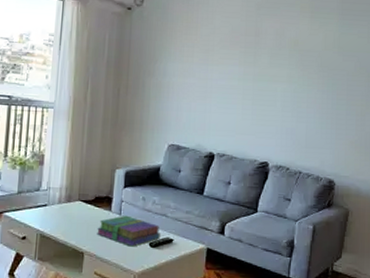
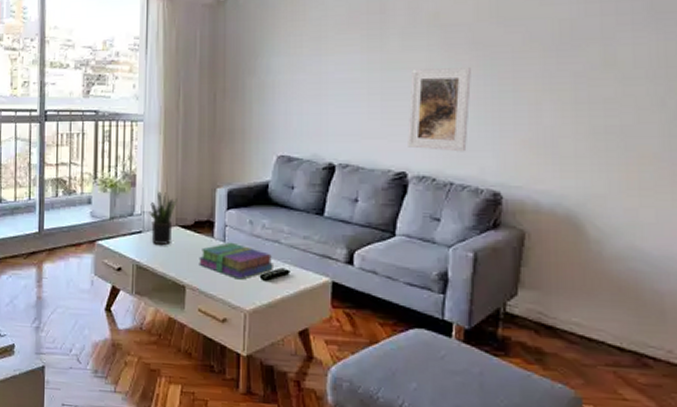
potted plant: none [54,170,81,217] -> present [149,191,177,245]
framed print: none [270,82,318,149] -> present [408,68,471,152]

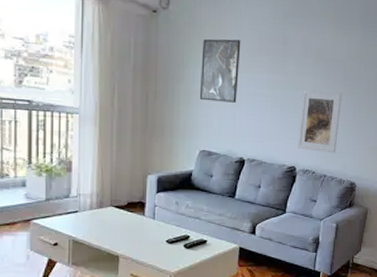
potted plant: present [149,191,177,245] -> none [85,176,112,222]
books: present [199,242,273,280] -> none [131,219,194,249]
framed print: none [275,16,325,95] -> present [199,39,241,103]

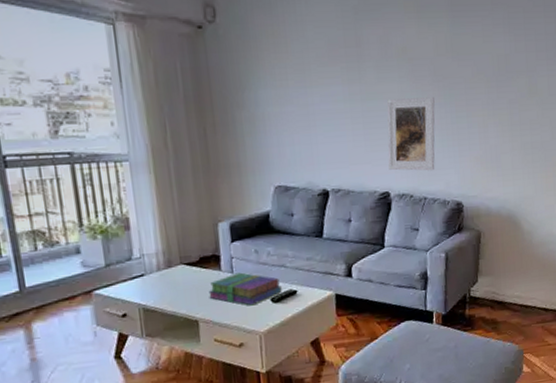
books: none [131,219,194,249] -> present [208,272,282,306]
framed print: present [199,39,241,103] -> none [261,48,311,127]

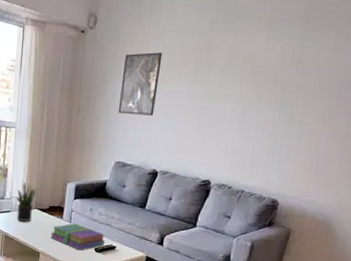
potted plant: none [149,232,179,285] -> present [16,182,38,222]
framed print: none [261,48,311,127] -> present [118,52,163,116]
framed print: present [387,97,435,171] -> none [214,101,270,168]

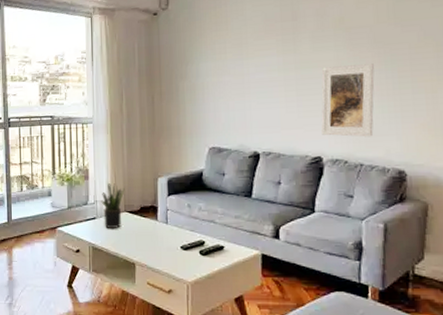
books: present [50,223,105,251] -> none [145,224,210,256]
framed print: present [118,52,163,116] -> none [204,25,245,95]
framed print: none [214,101,270,168] -> present [321,64,375,137]

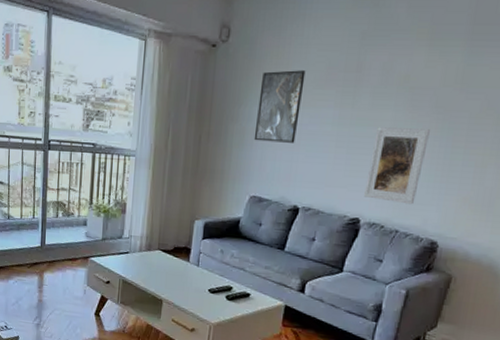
potted plant: present [101,182,125,228] -> none [135,219,161,265]
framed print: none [204,25,245,95] -> present [254,70,306,143]

